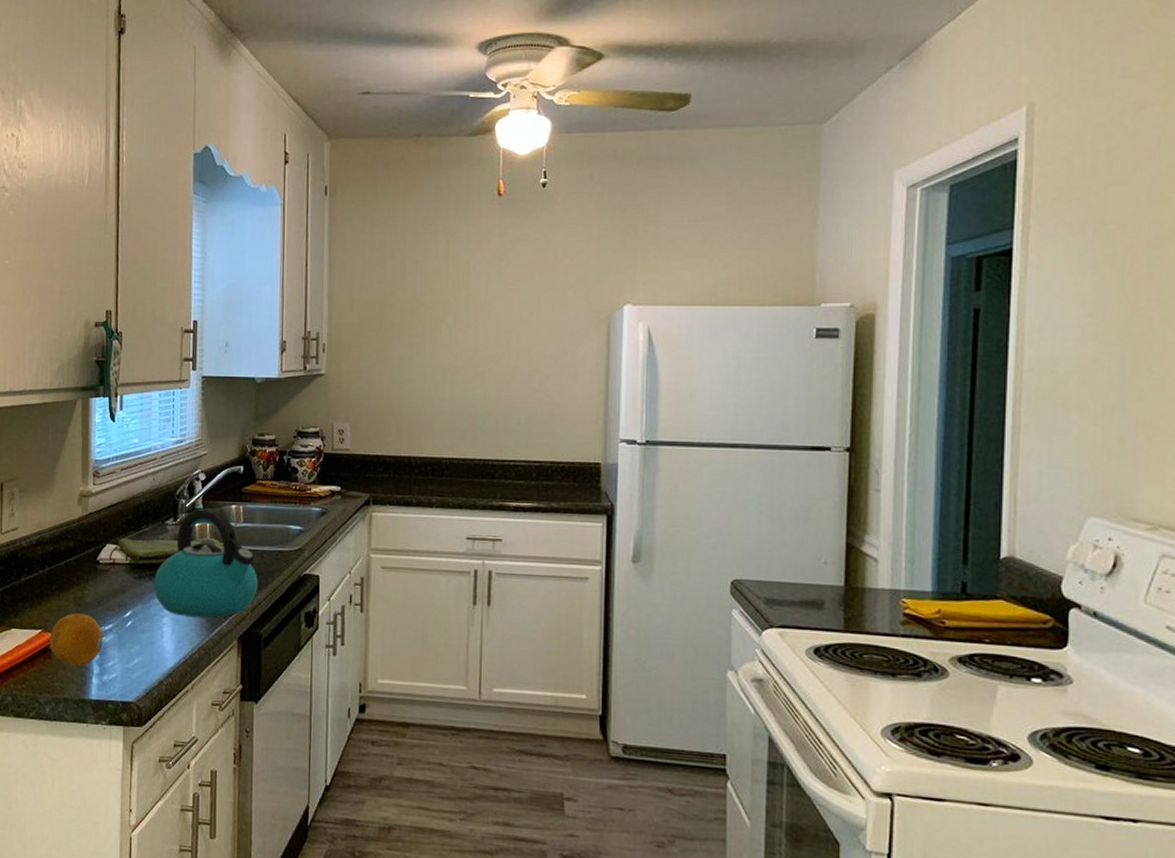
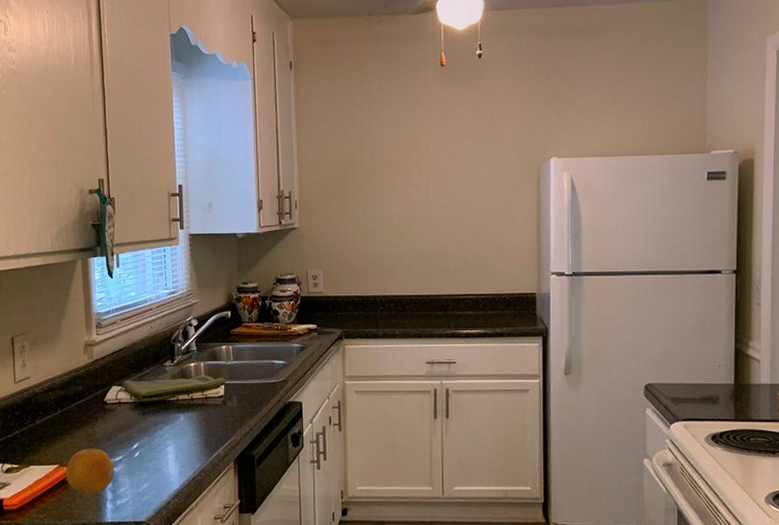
kettle: present [153,508,259,618] -> none [156,350,250,444]

